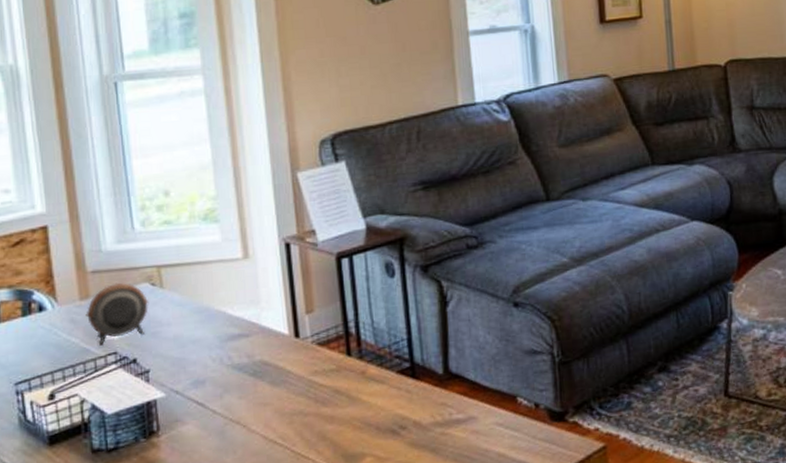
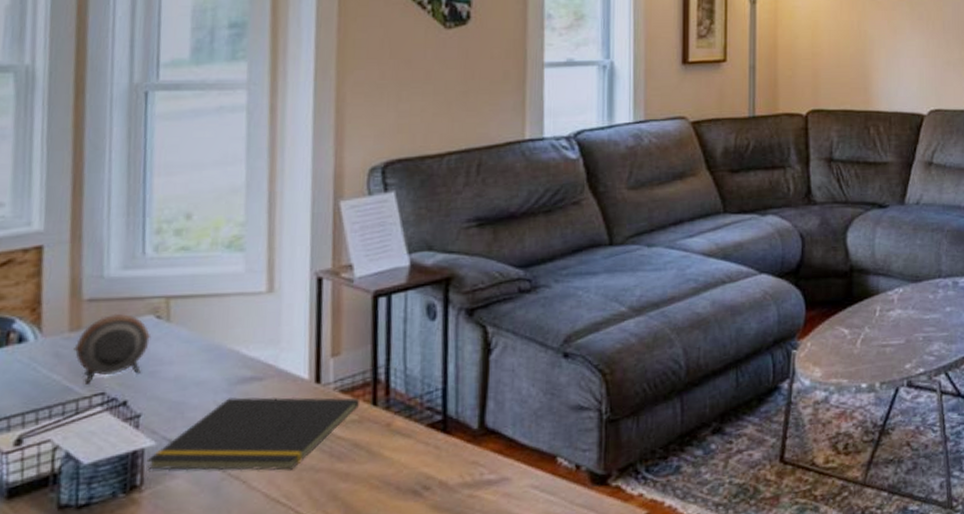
notepad: none [159,349,336,418] -> present [146,396,360,471]

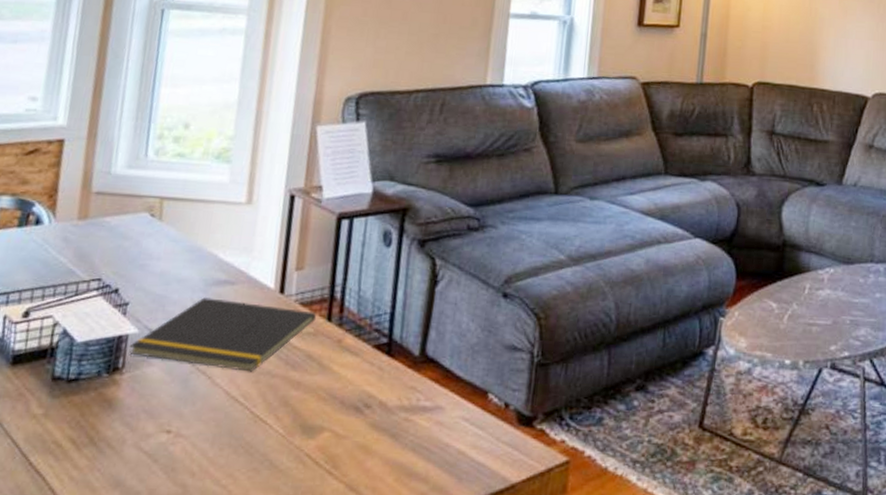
speaker: present [74,313,152,385] -> none [79,207,145,270]

